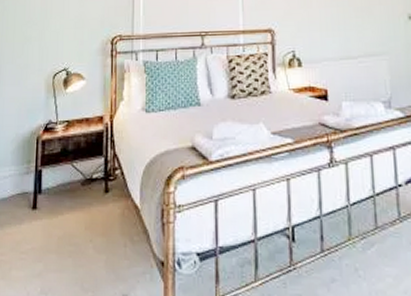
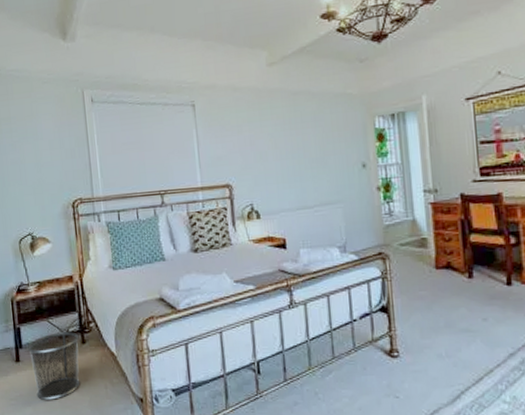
waste bin: none [47,178,103,256] -> present [28,332,80,400]

